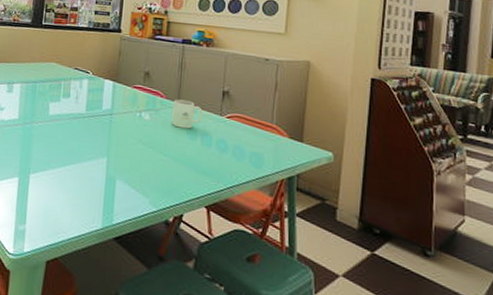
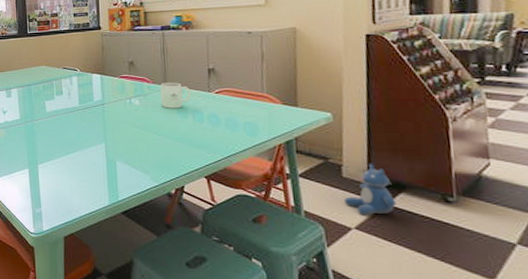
stuffed animal: none [334,208,381,263] -> present [343,163,396,216]

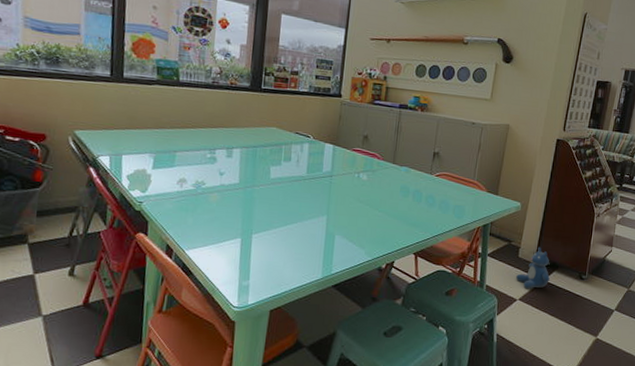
mug: present [159,82,191,109] -> none [386,160,415,187]

